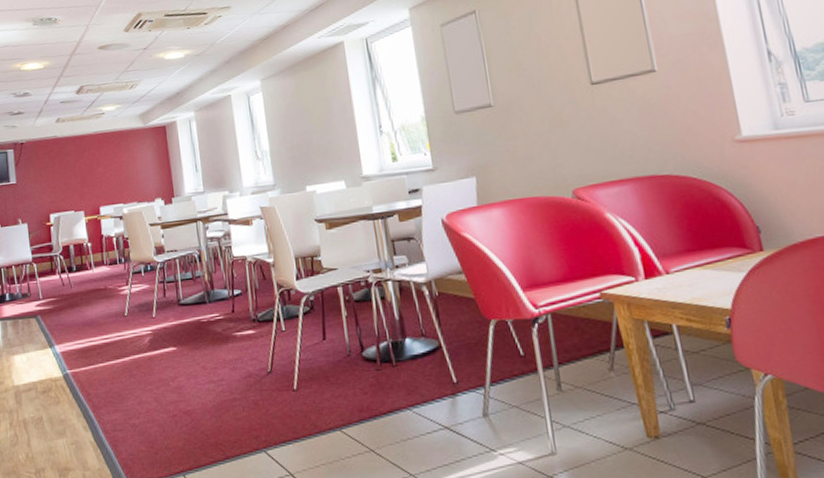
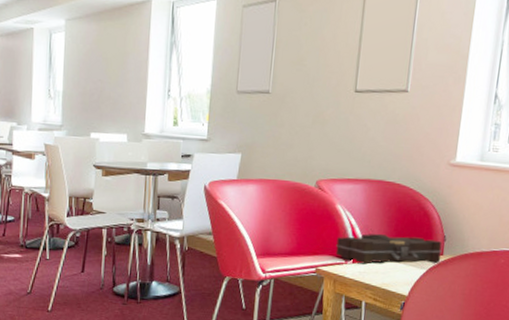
briefcase: none [617,233,763,279] -> present [335,233,442,264]

